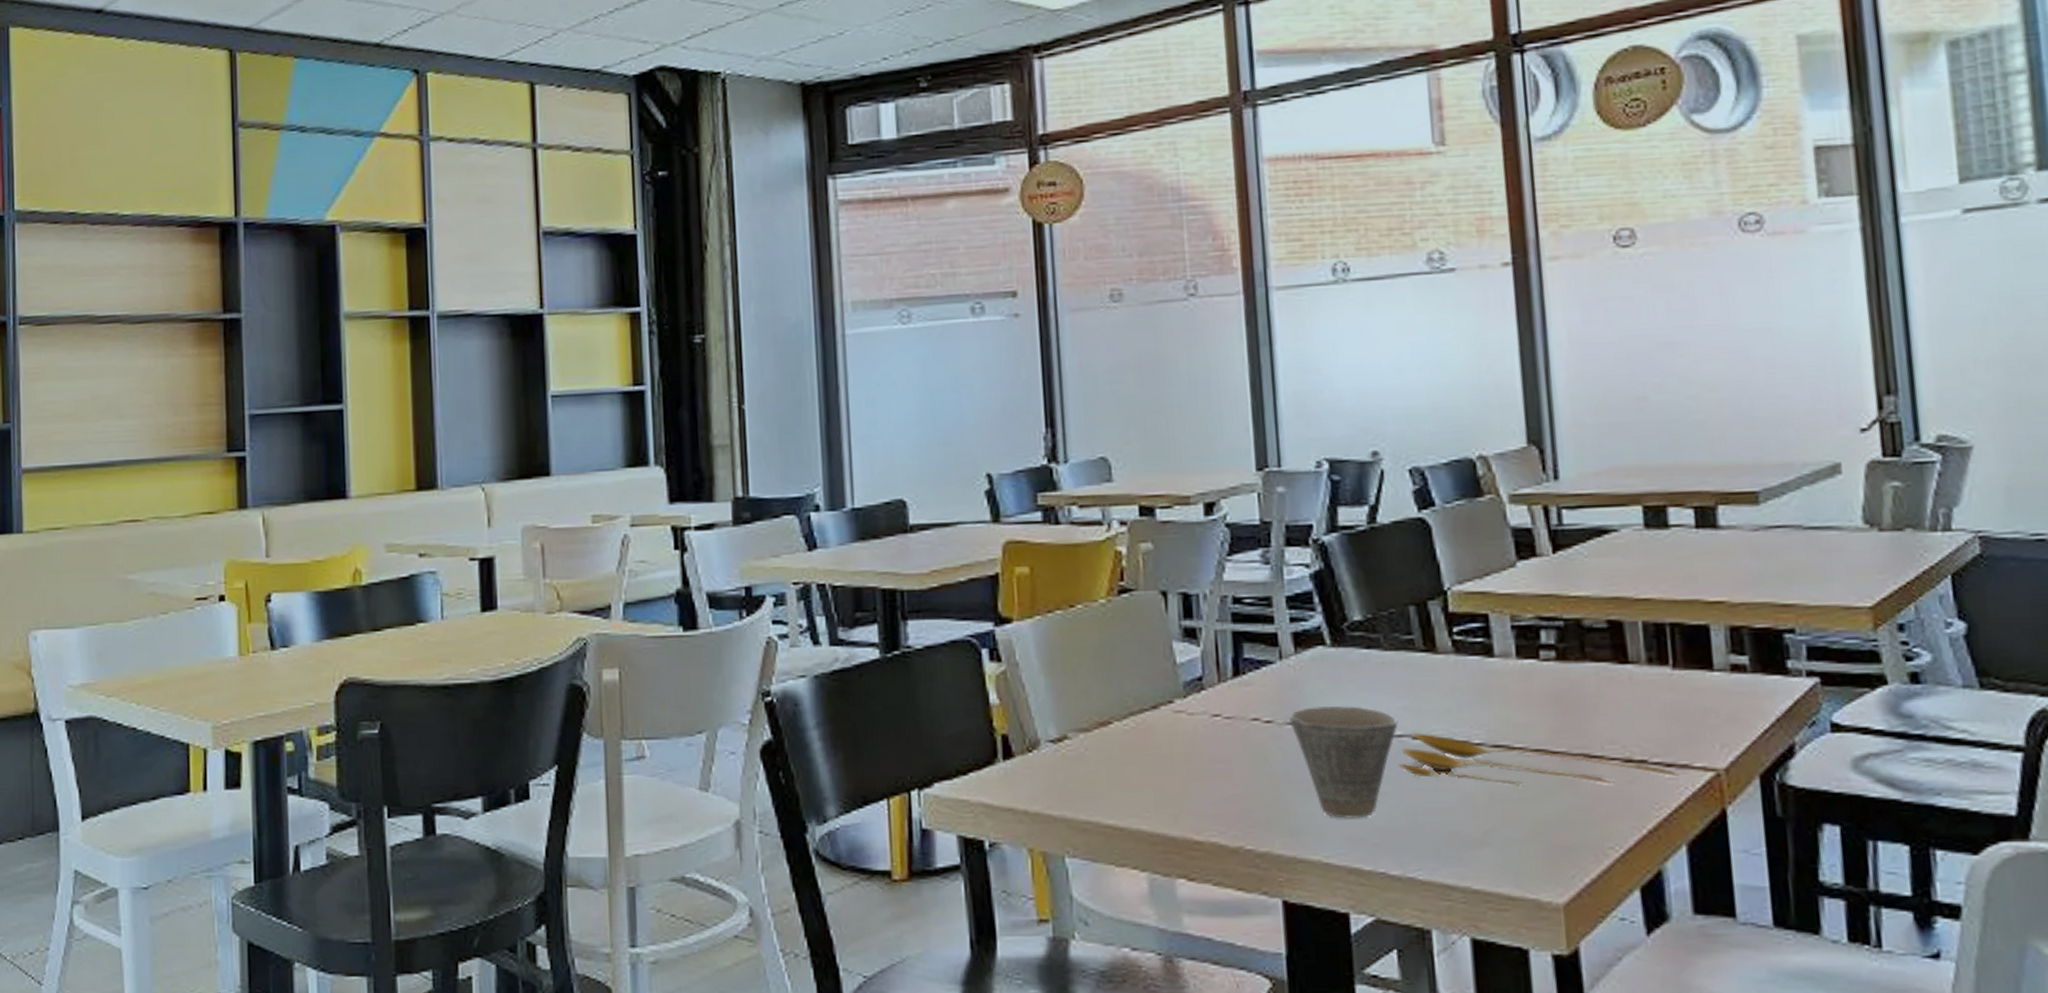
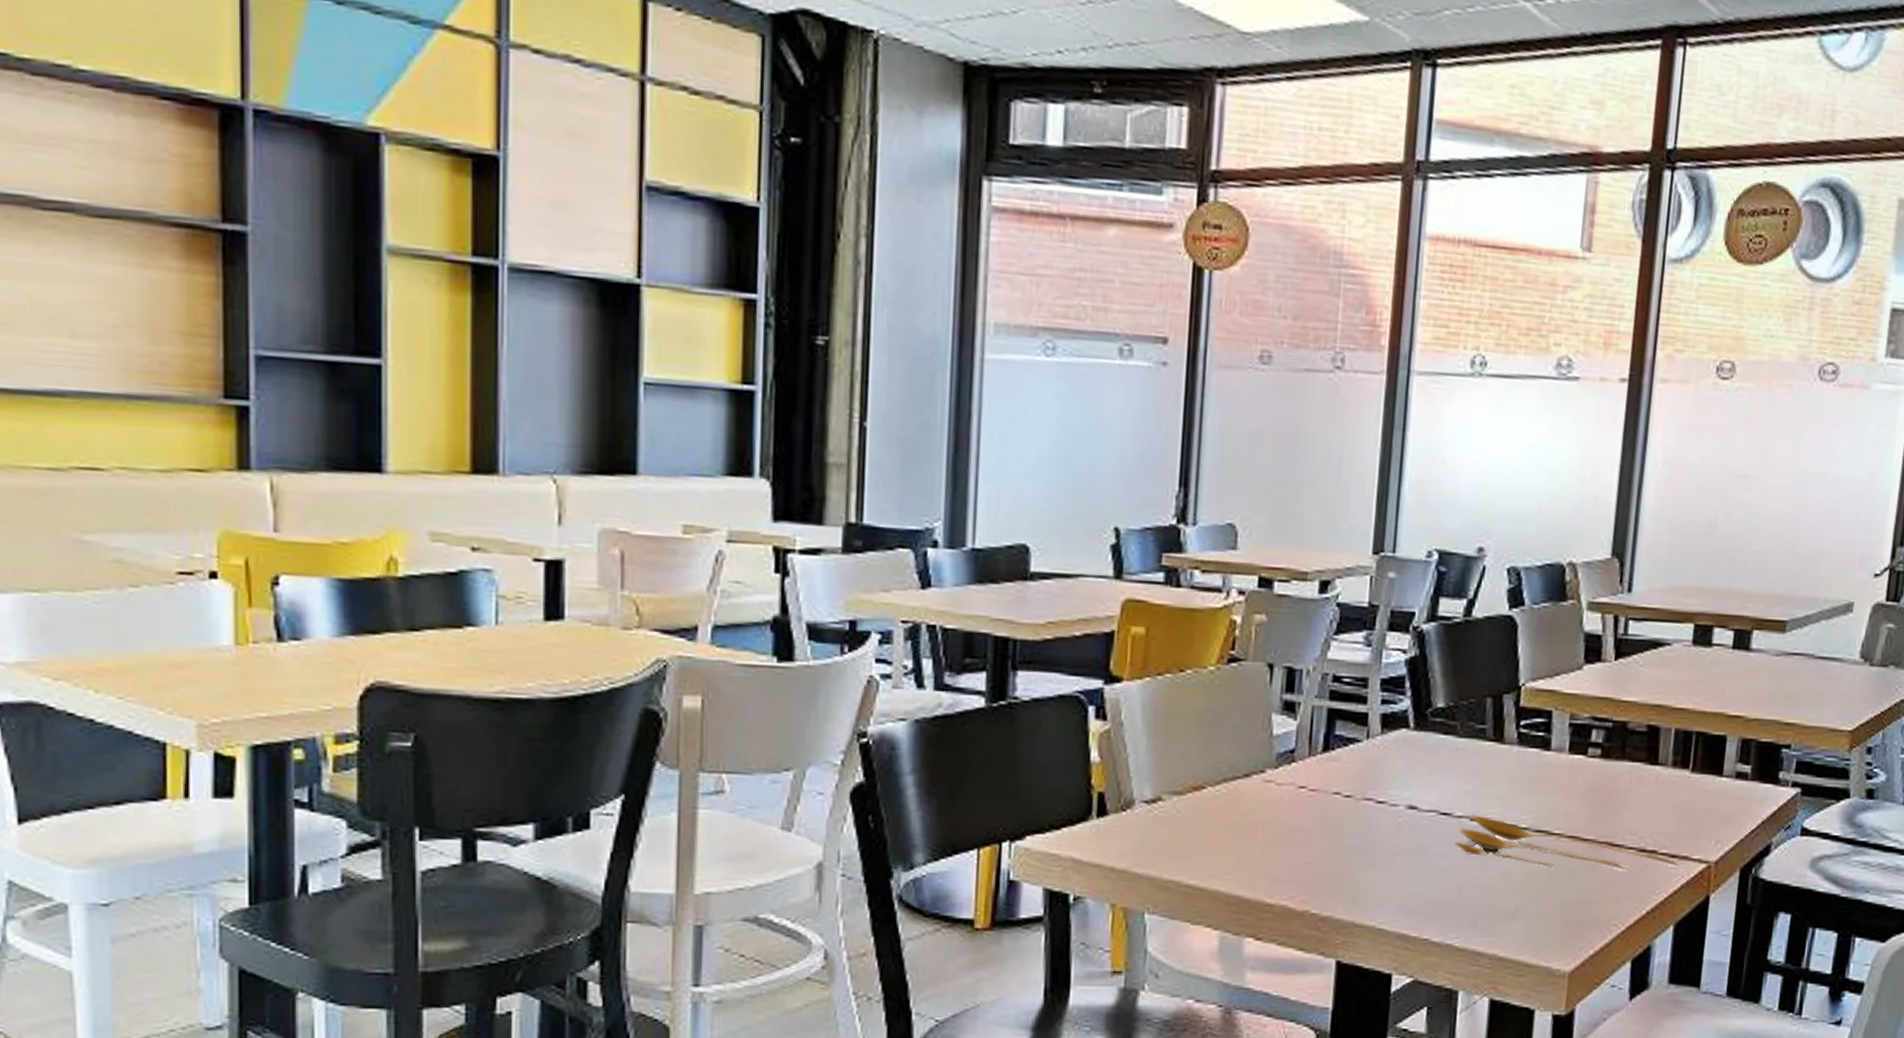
cup: present [1288,706,1398,819] -> none [1366,785,1461,890]

